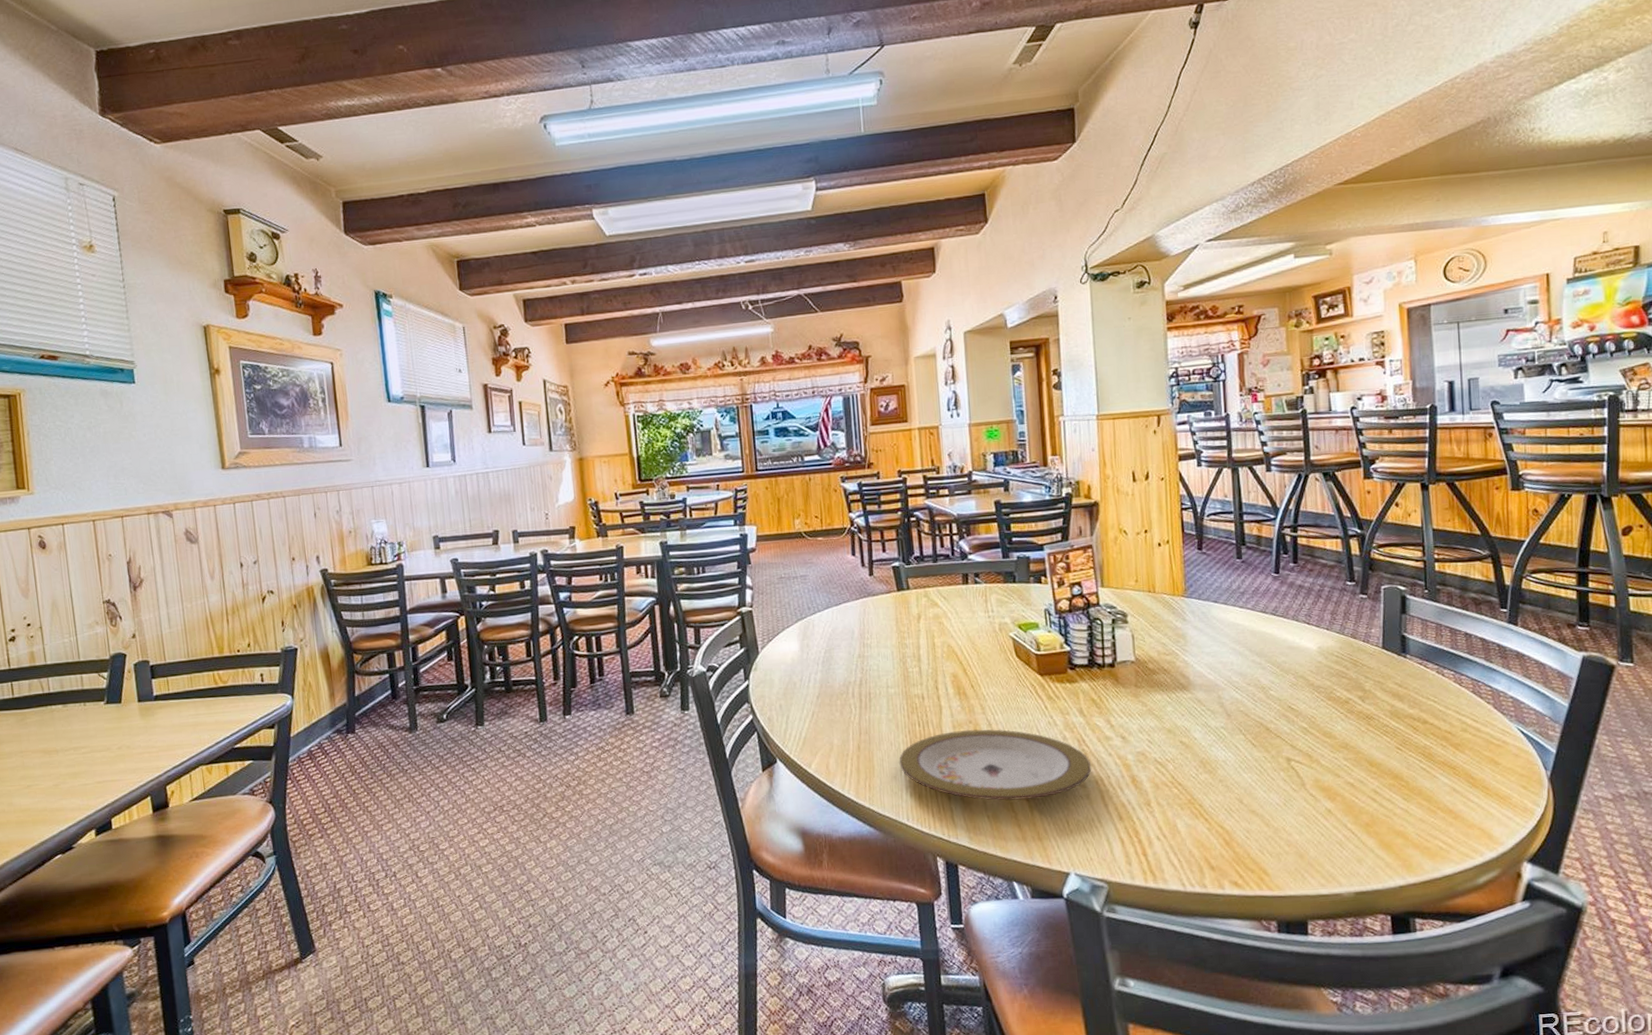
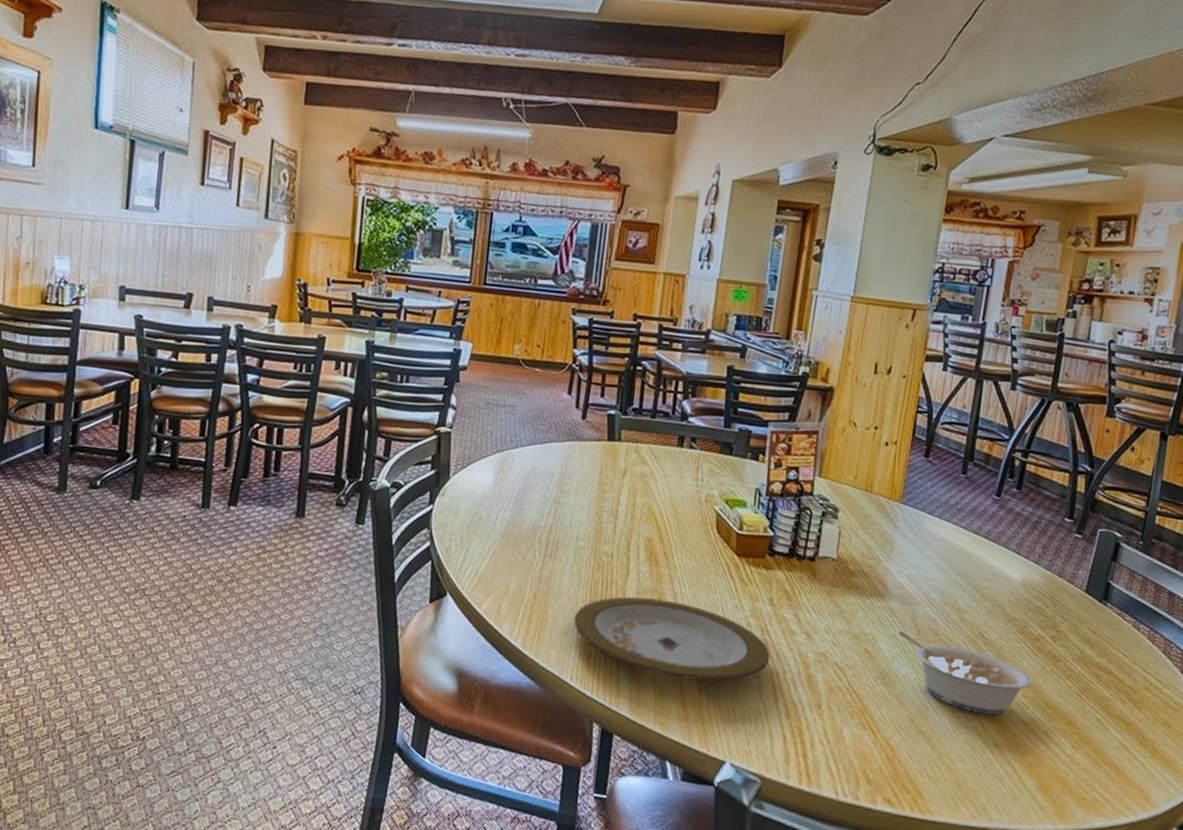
legume: none [1209,717,1351,784] -> present [898,630,1033,715]

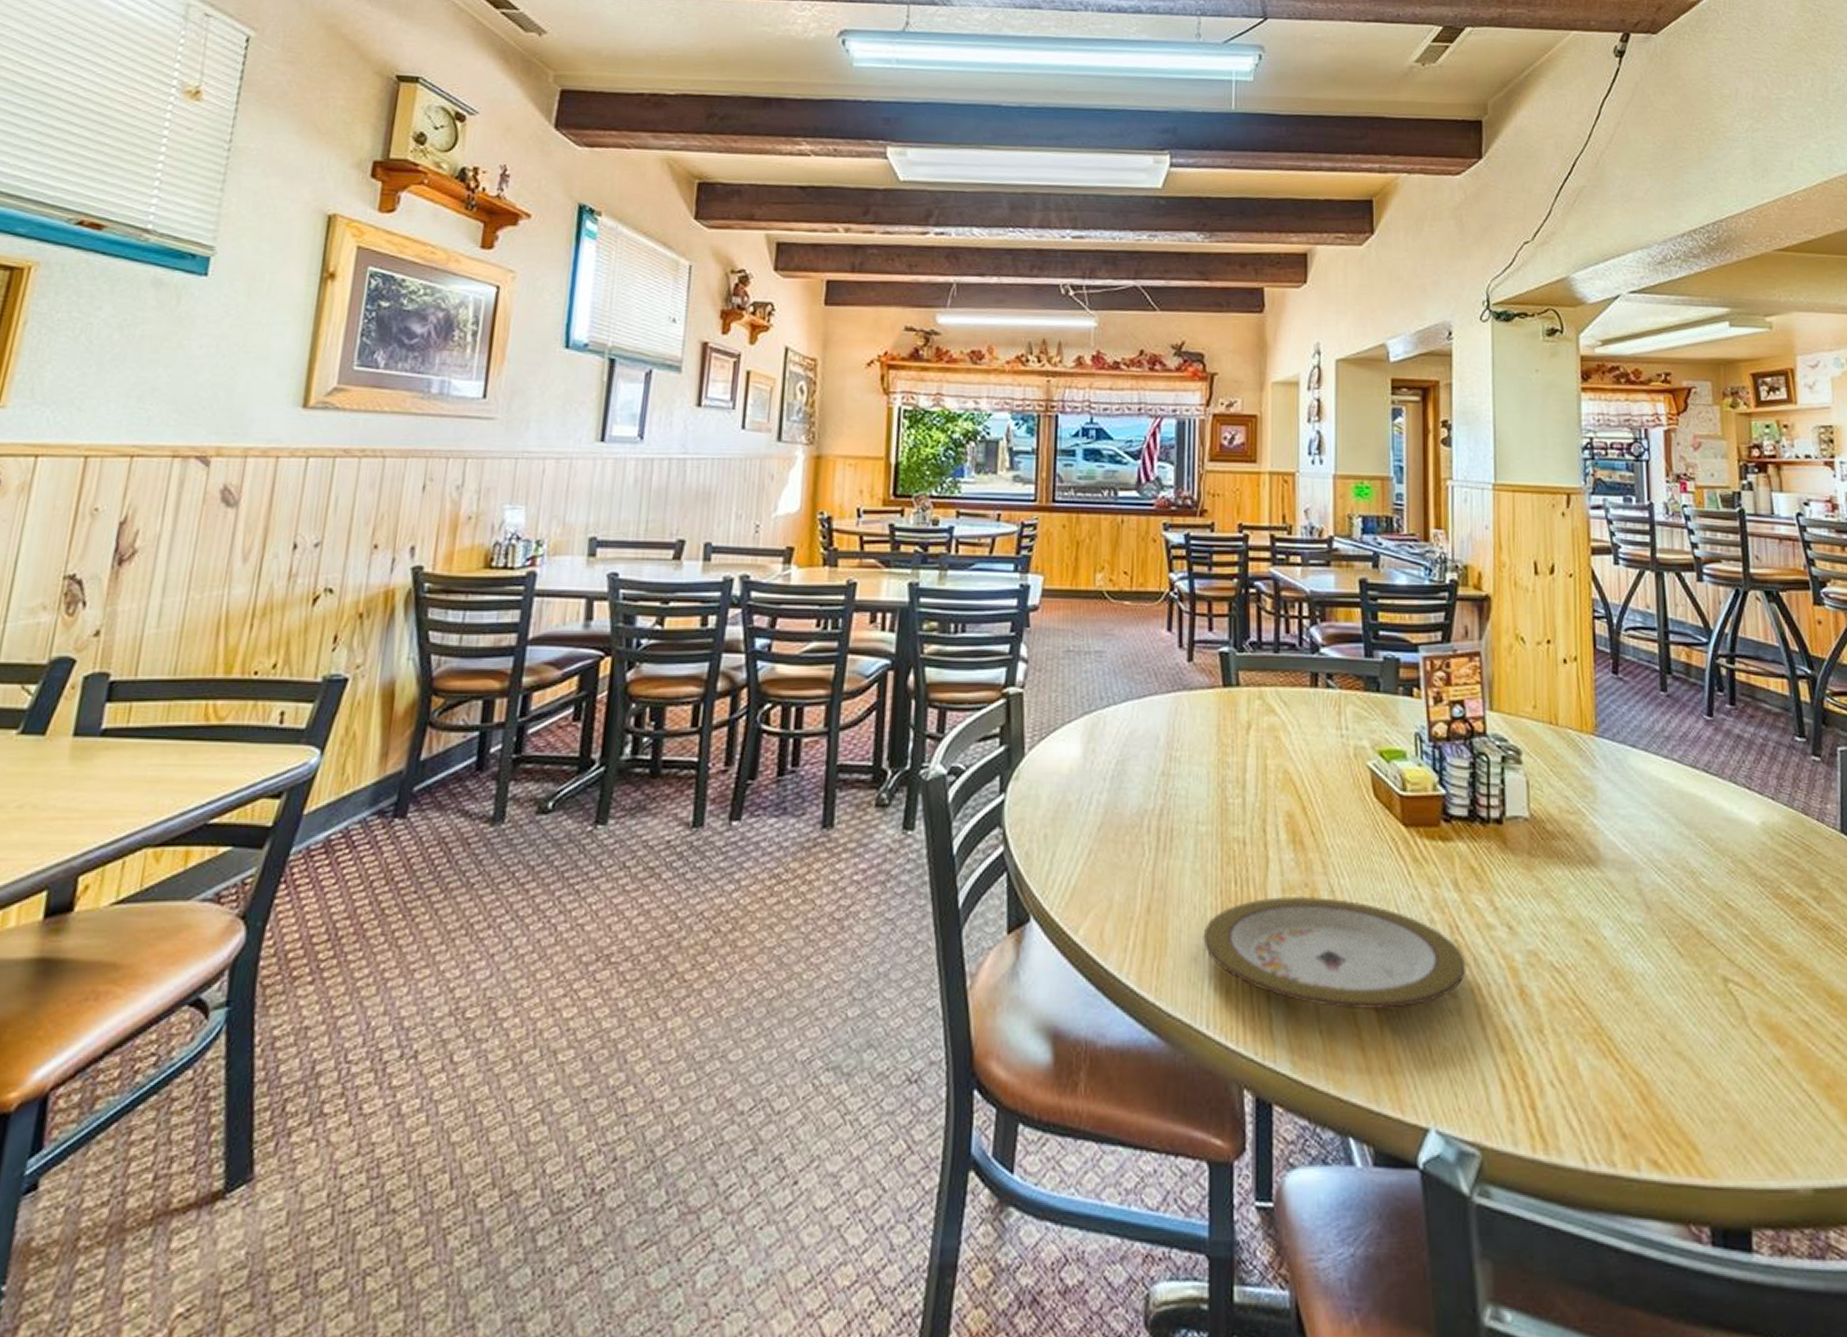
legume: present [898,630,1033,715] -> none [1624,909,1805,1017]

